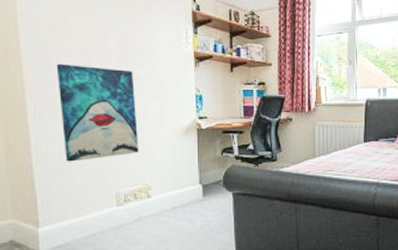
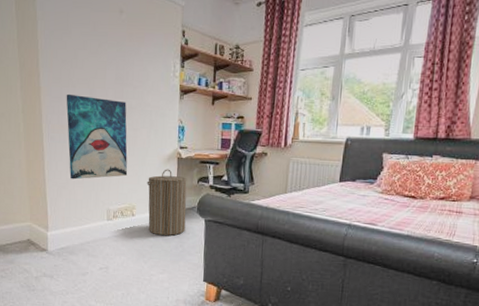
laundry hamper: none [163,142,212,217] -> present [146,169,187,236]

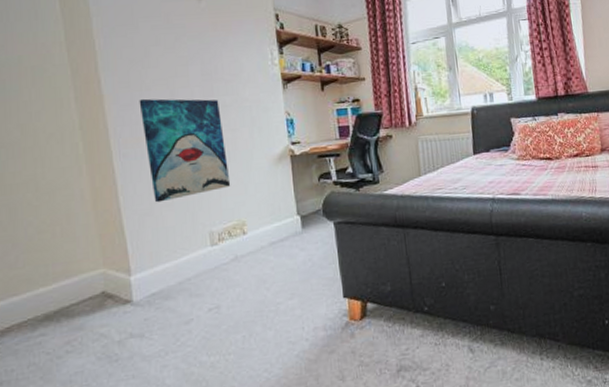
laundry hamper: present [146,169,187,236] -> none [256,170,312,252]

